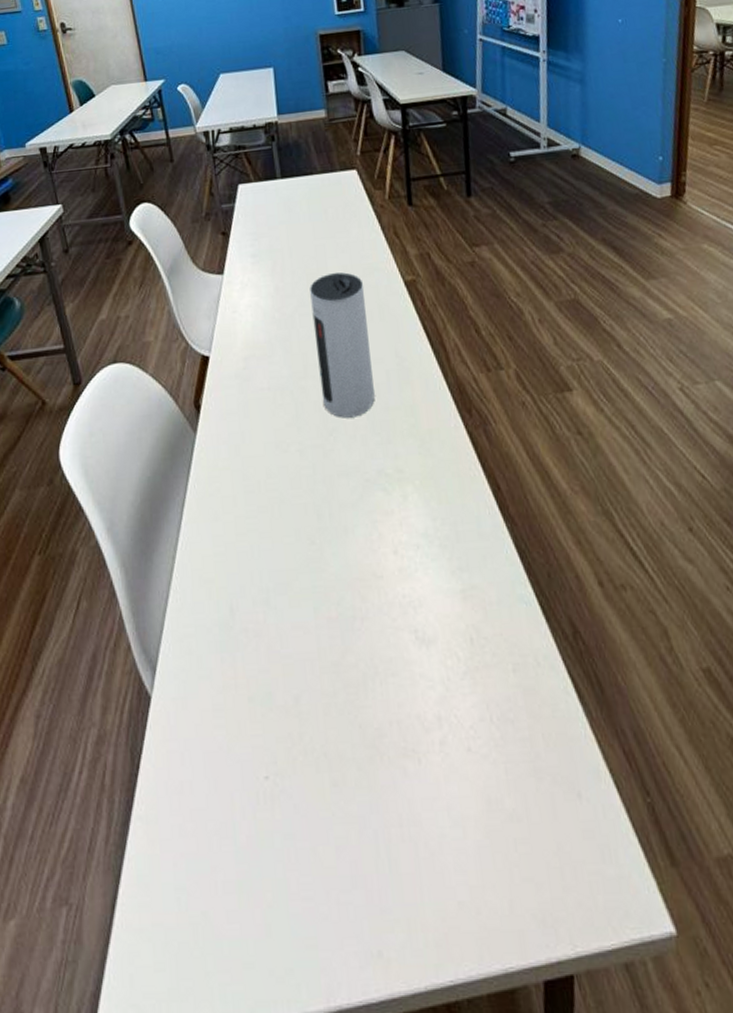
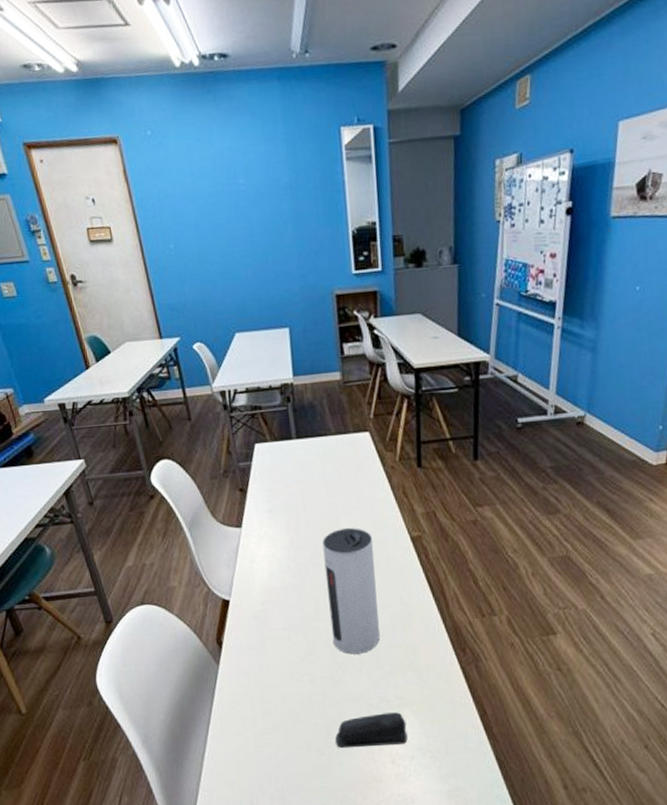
stapler: none [328,489,411,536] -> present [335,712,408,749]

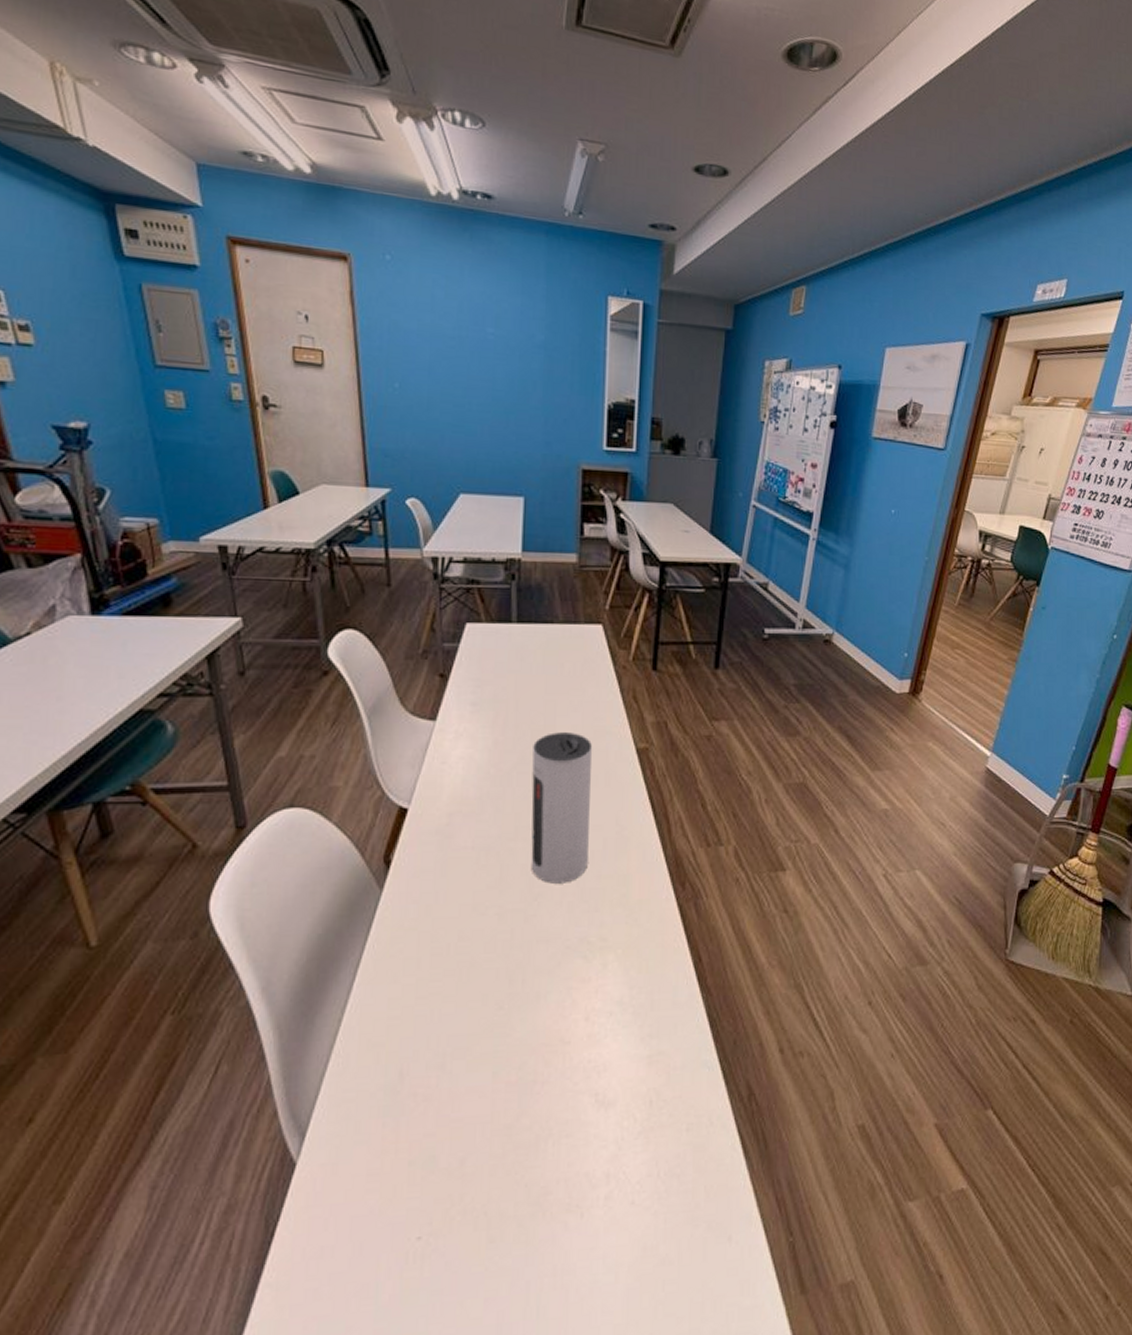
stapler: present [335,712,408,749] -> none [519,957,608,1001]

